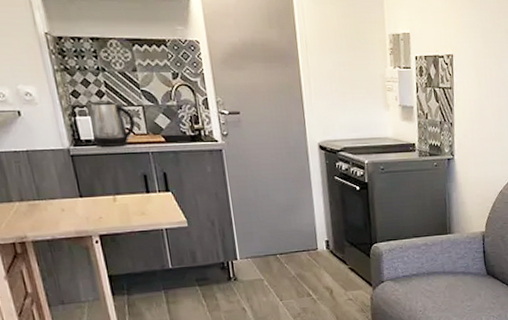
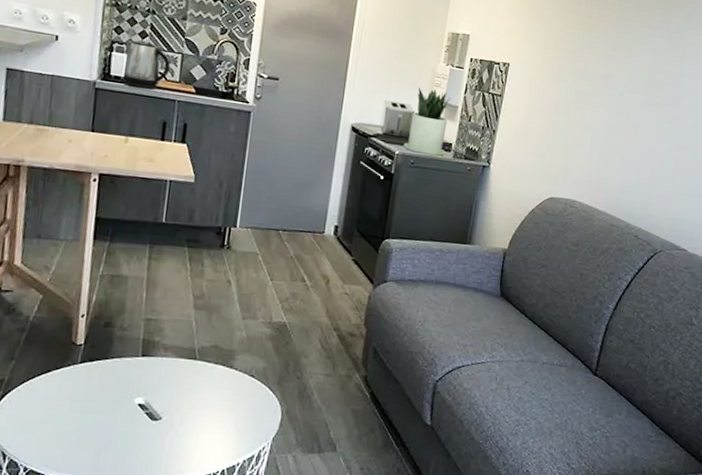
toaster: none [342,112,375,149] -> present [380,99,415,140]
planter: none [370,94,411,160] -> present [403,88,450,157]

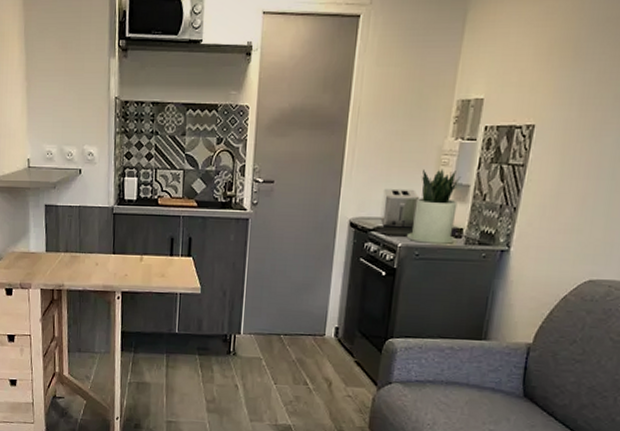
kettle: present [123,40,171,90] -> none [135,163,174,209]

